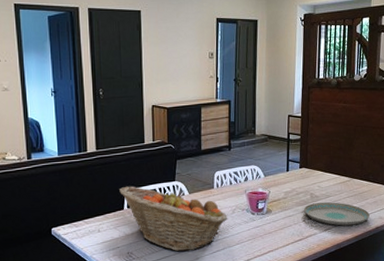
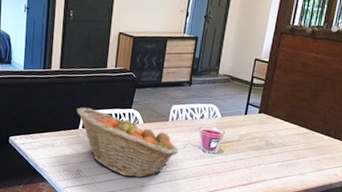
plate: present [303,202,370,226] -> none [256,150,325,178]

